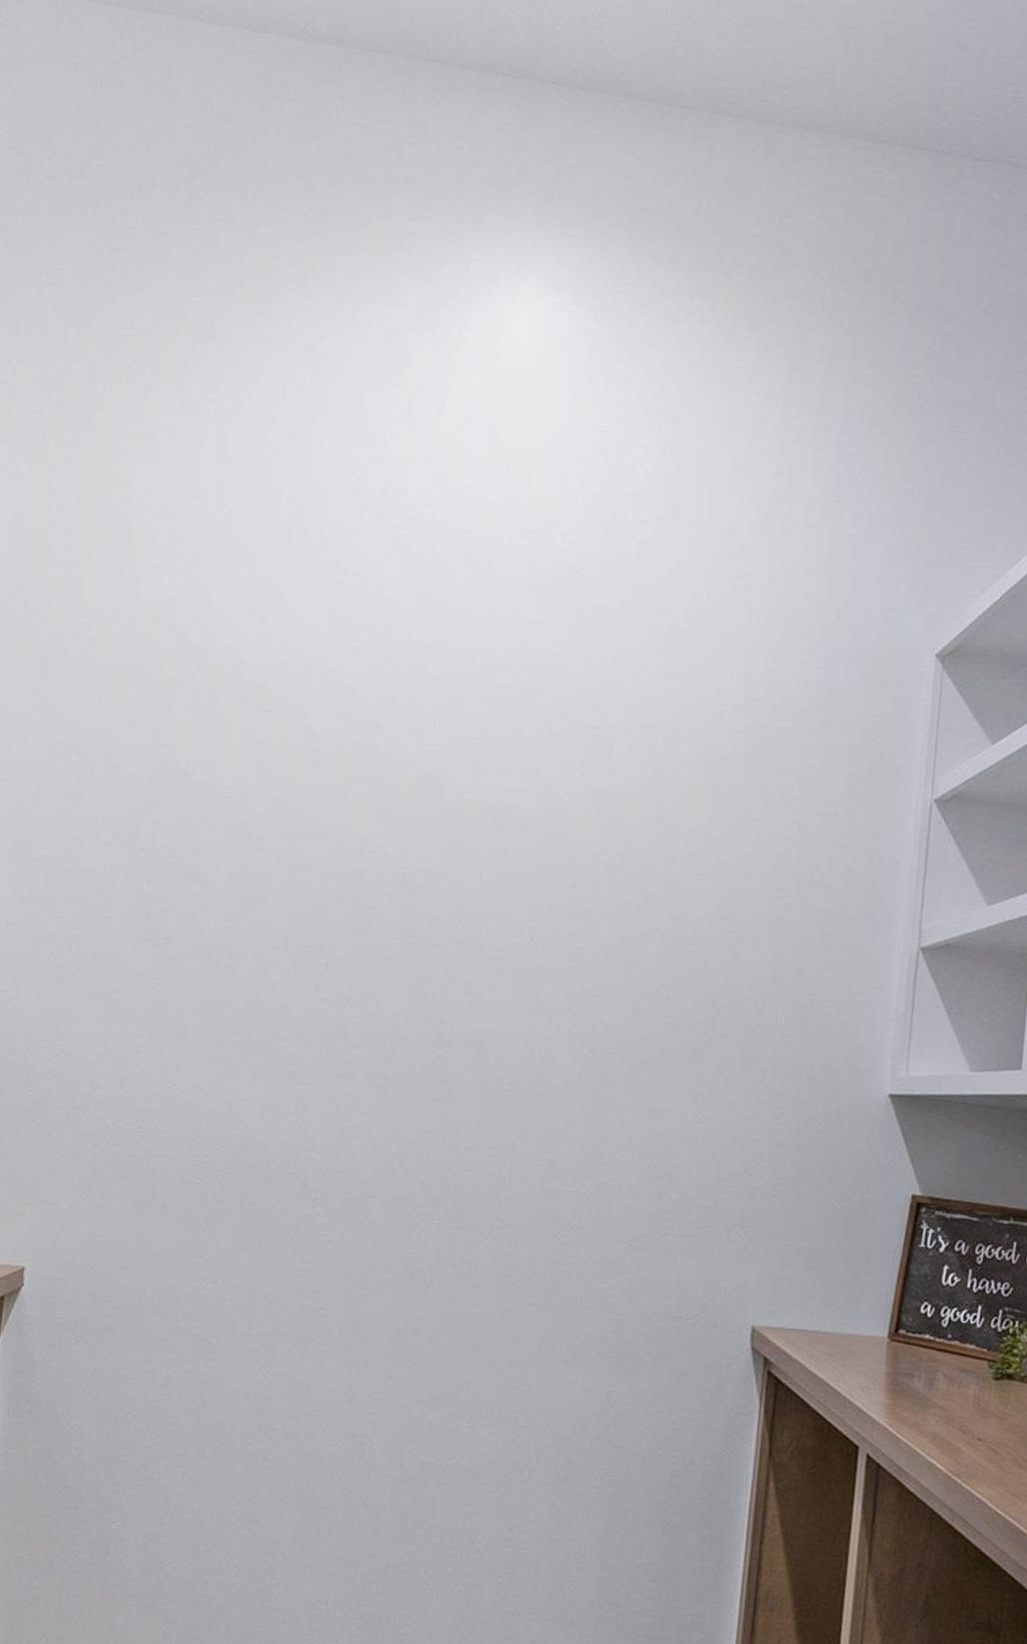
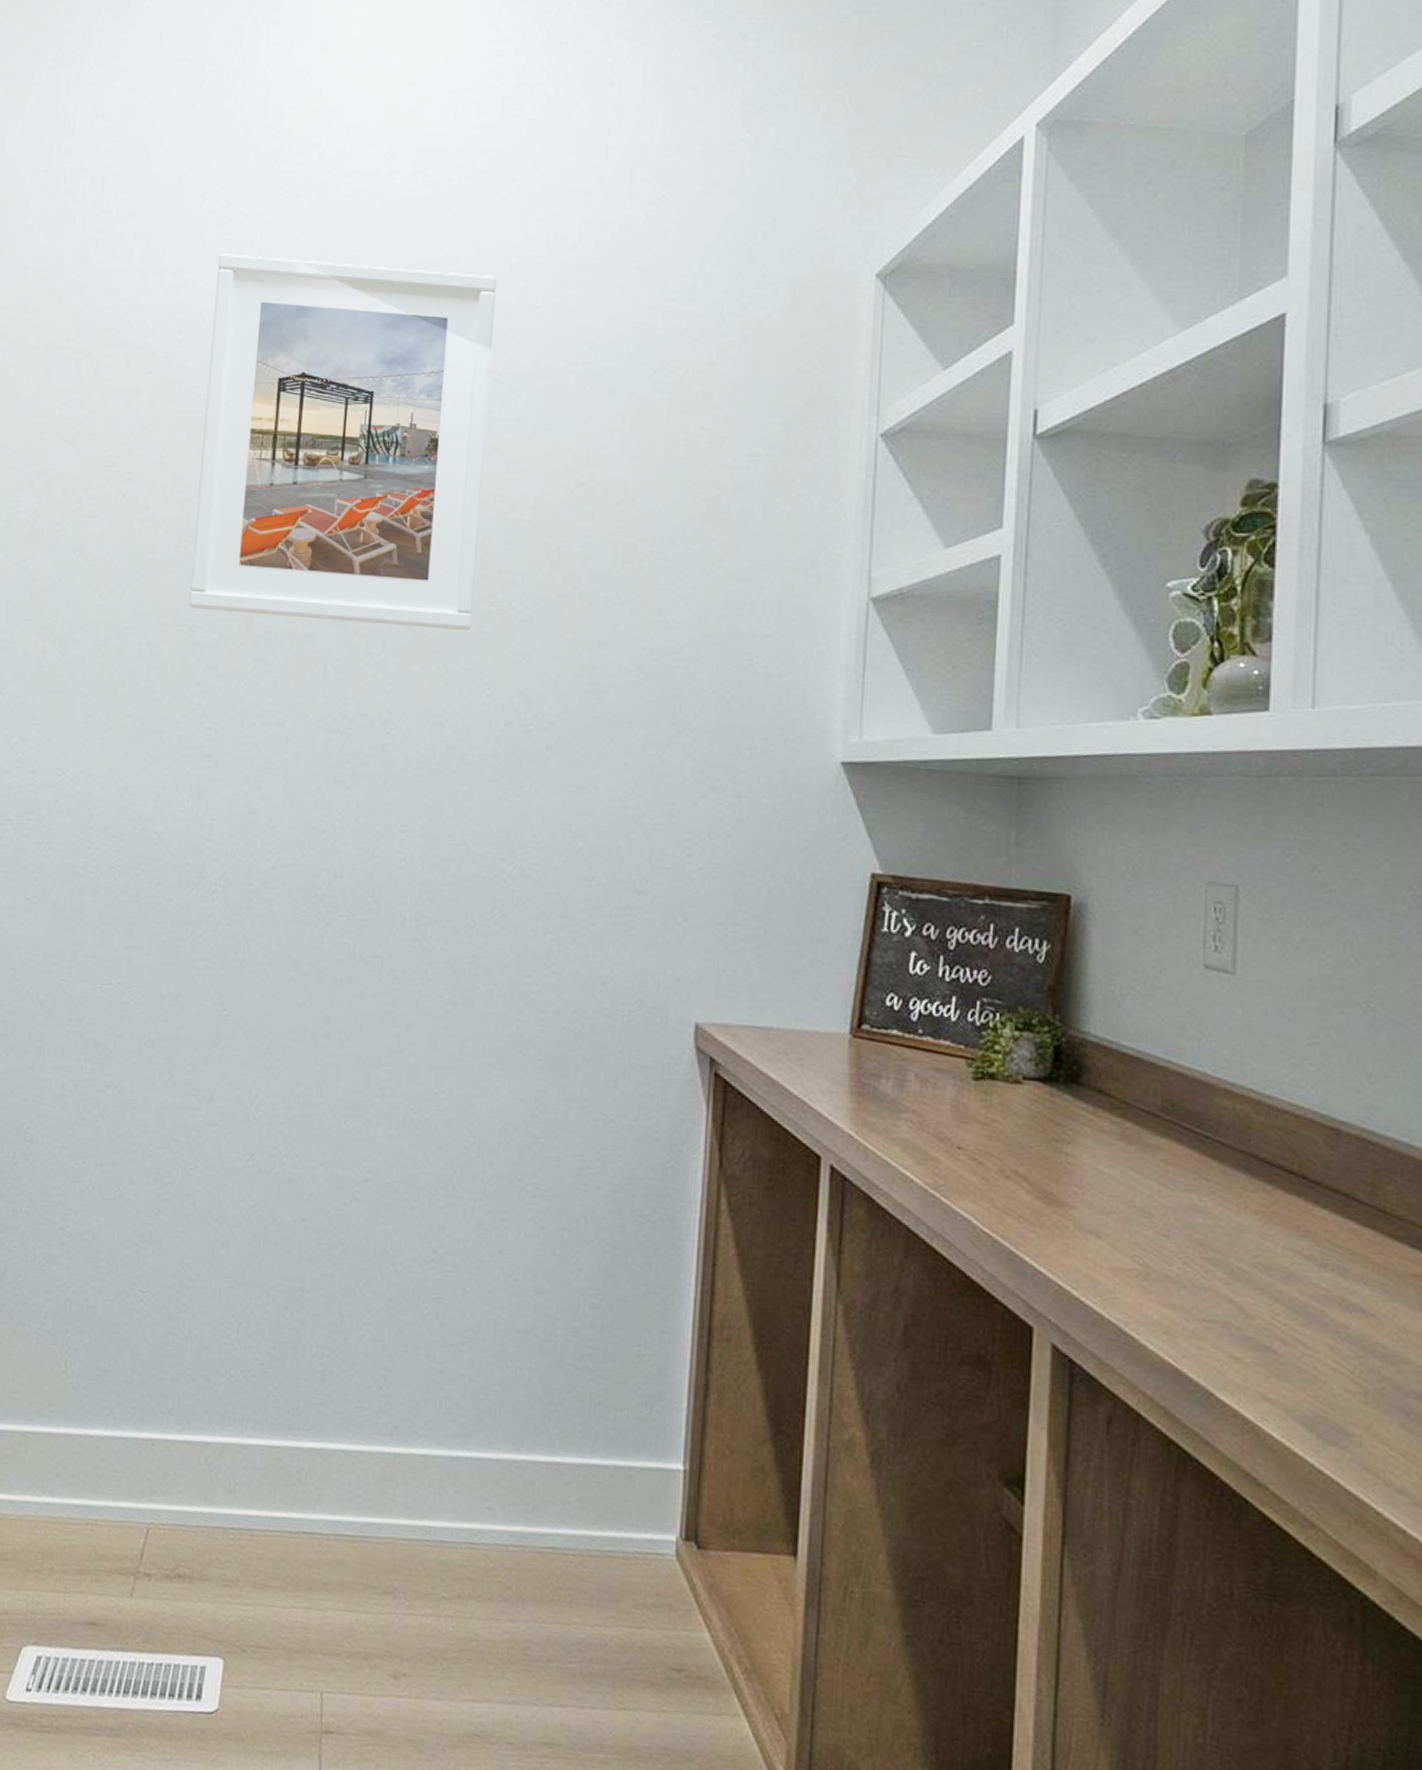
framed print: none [298,601,594,965] -> present [188,253,497,632]

